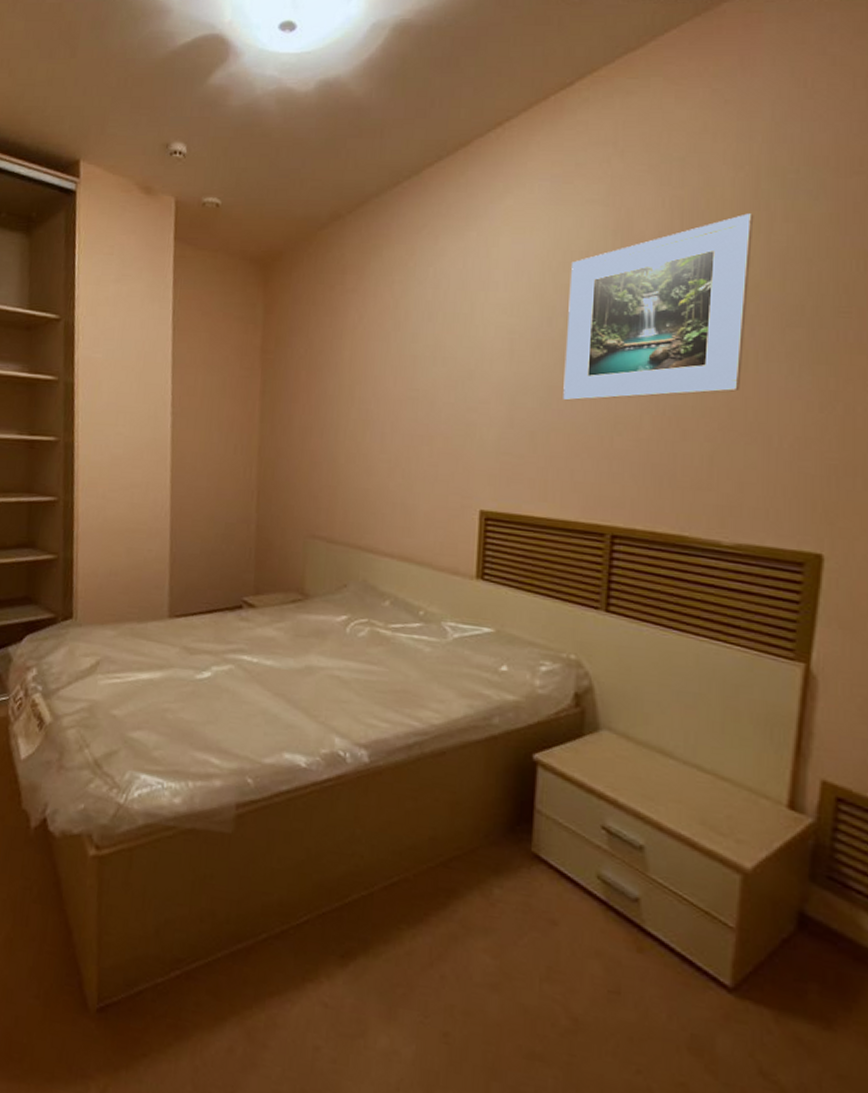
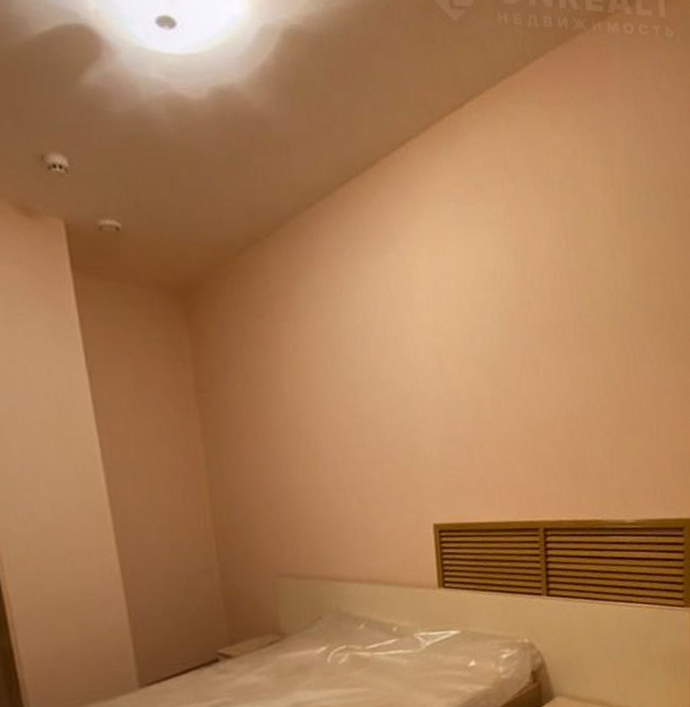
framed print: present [563,213,754,401] -> none [483,232,626,412]

